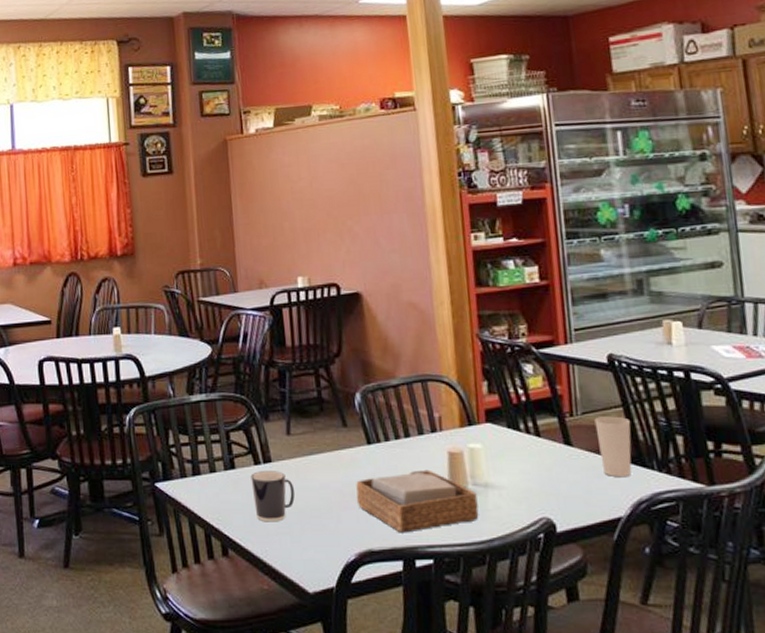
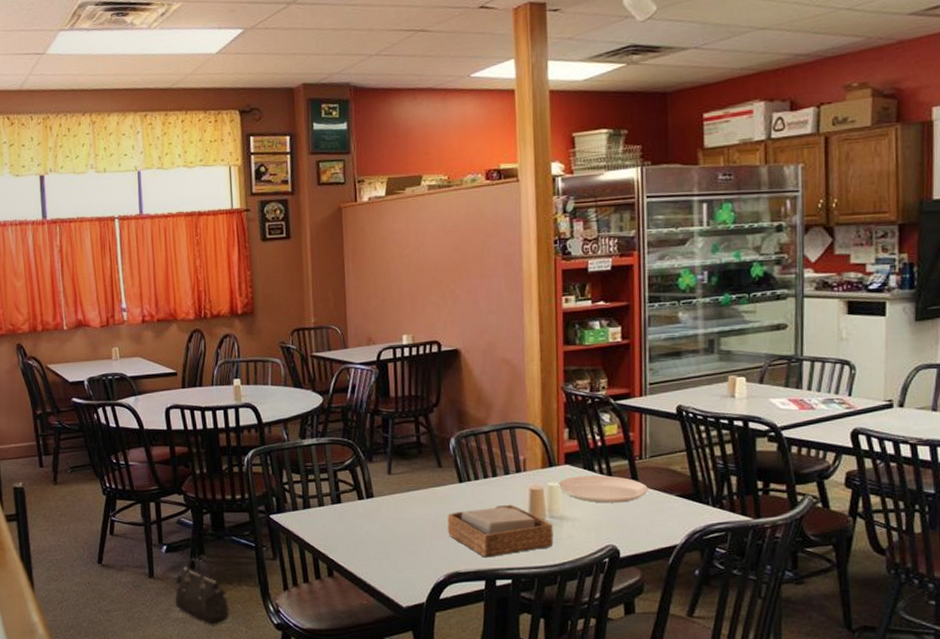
shoulder bag: none [48,530,111,615] -> present [174,554,230,625]
mug: present [251,471,295,522] -> none [355,505,394,548]
plate: none [479,435,583,468] -> present [557,475,648,503]
cup: present [594,416,632,478] -> none [660,459,693,512]

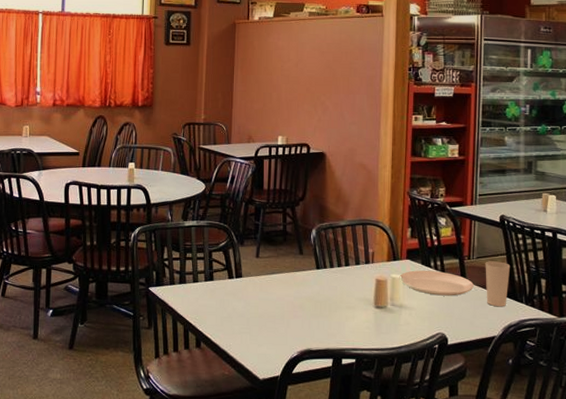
shoulder bag: present [174,554,230,625] -> none [54,320,105,387]
napkin holder: present [447,504,554,558] -> none [303,291,393,338]
cup: none [660,459,693,512] -> present [485,261,511,307]

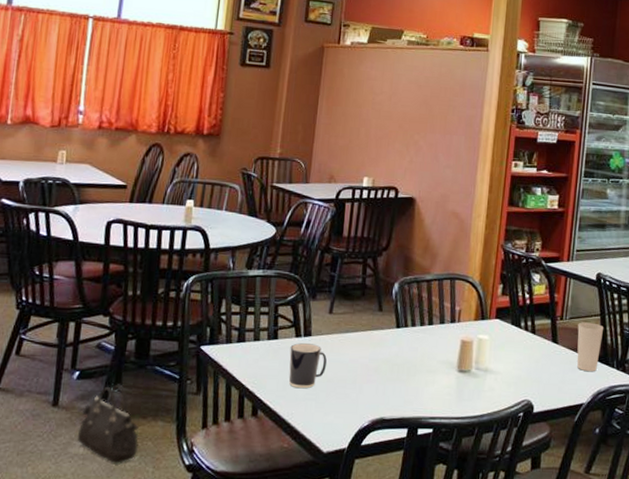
shoulder bag: none [54,320,105,387] -> present [77,384,139,463]
mug: none [224,284,258,324] -> present [288,343,327,389]
plate: present [399,270,474,296] -> none [486,331,565,360]

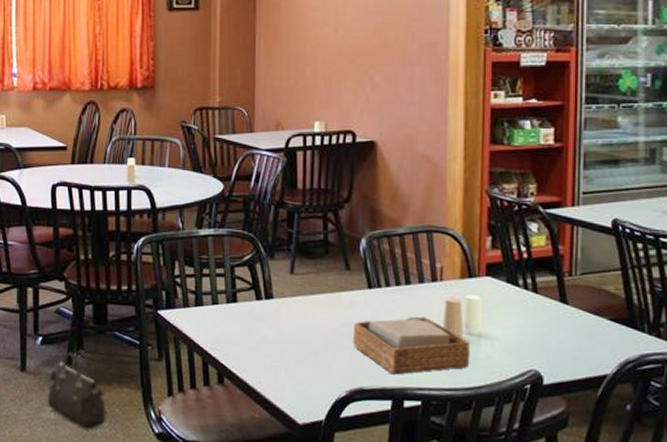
mug: present [288,343,327,389] -> none [252,306,294,356]
napkin holder: none [378,353,477,405] -> present [352,316,470,375]
cup: present [576,322,604,372] -> none [592,278,628,338]

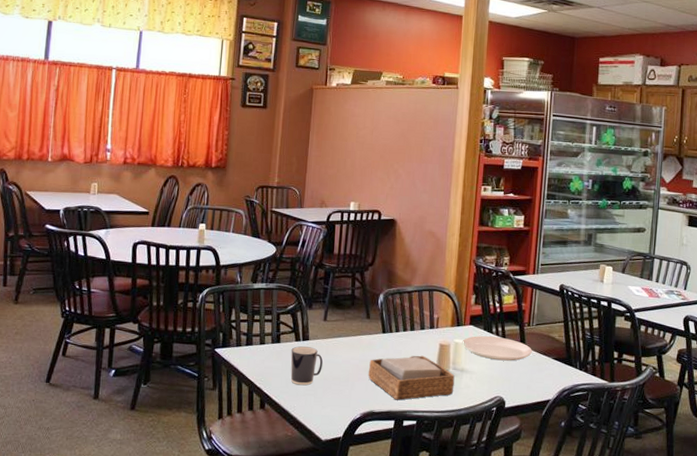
shoulder bag: present [47,349,108,429] -> none [115,380,166,447]
mug: none [252,306,294,356] -> present [290,346,323,386]
plate: none [477,290,577,323] -> present [462,336,532,361]

